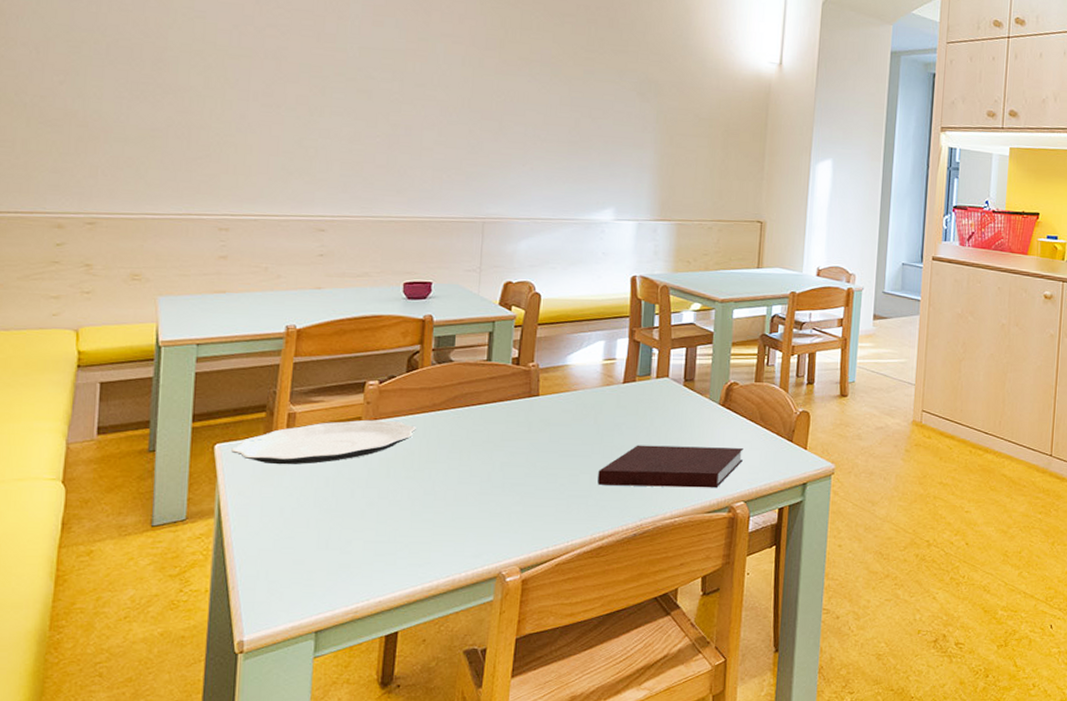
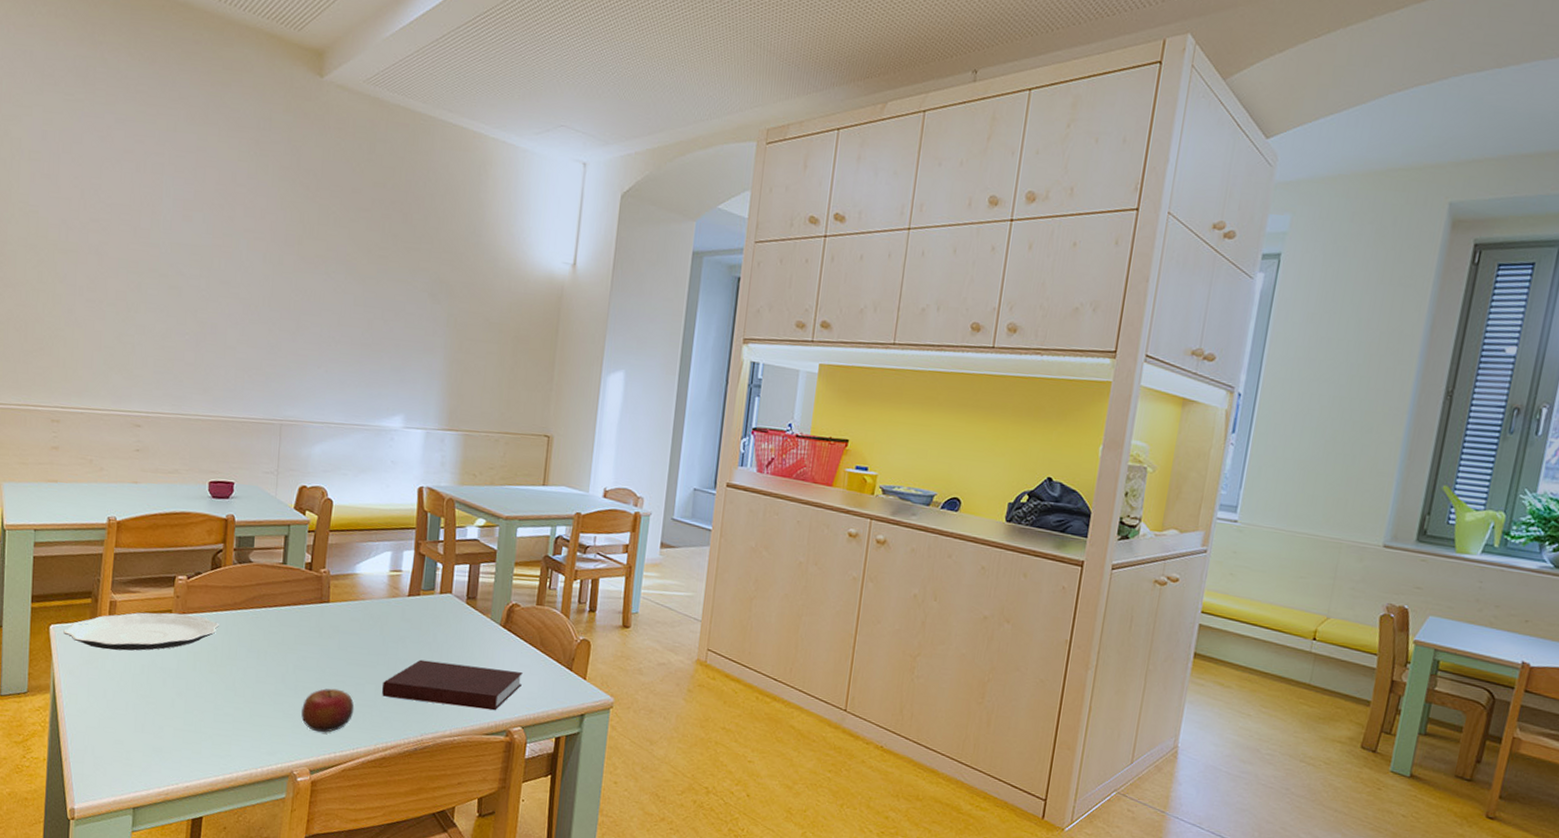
apple: none [510,482,568,529] -> present [301,688,355,733]

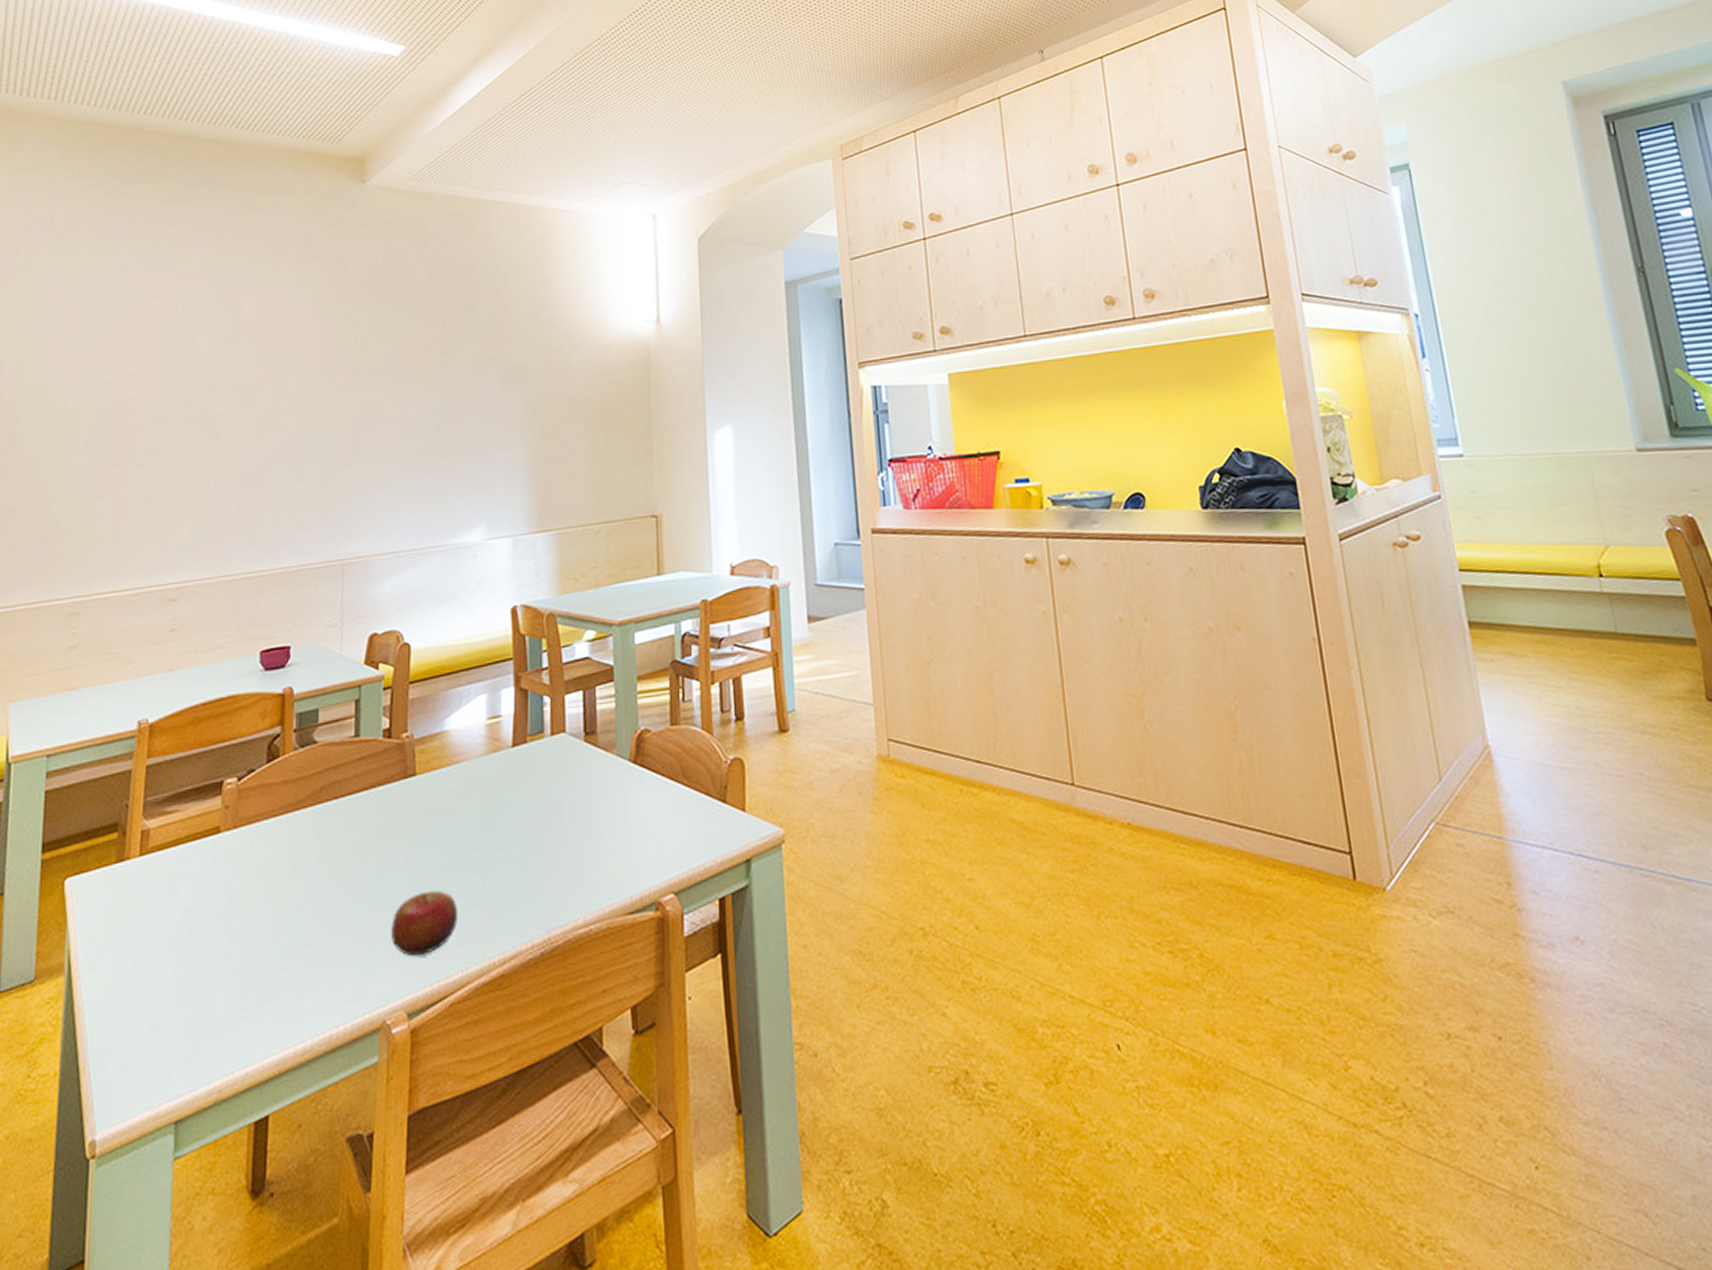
plate: present [63,612,219,651] -> none [82,826,280,899]
notebook: present [382,659,523,711] -> none [492,819,666,888]

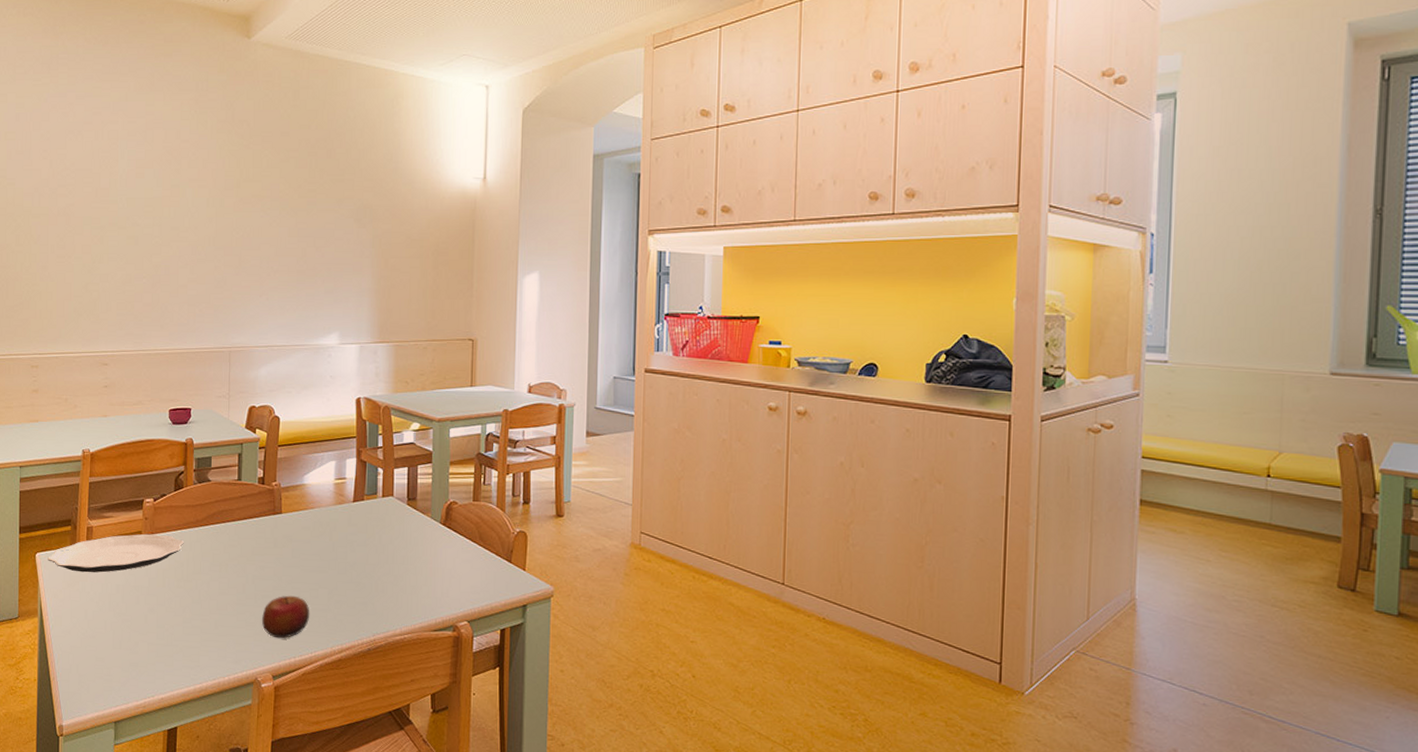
plate: none [82,826,280,899] -> present [48,533,184,573]

